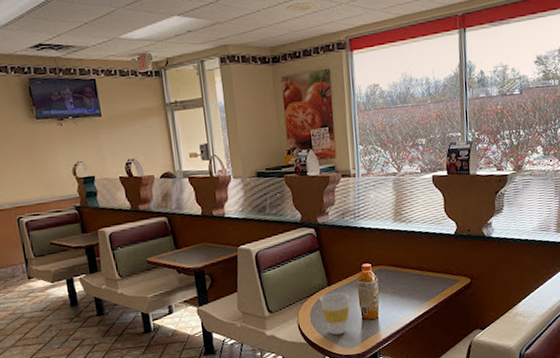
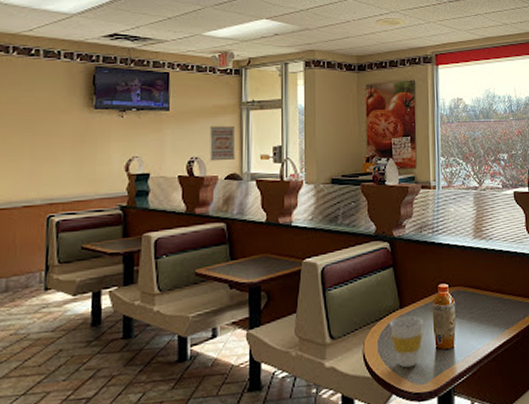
wall art: none [140,127,167,162] -> present [210,126,236,161]

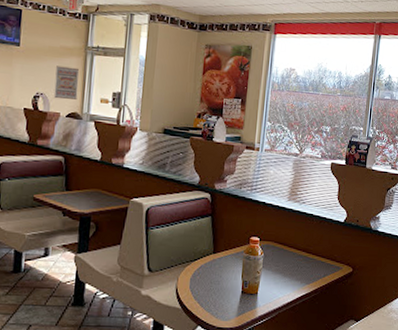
cup: present [390,315,424,368] -> none [202,260,234,305]

